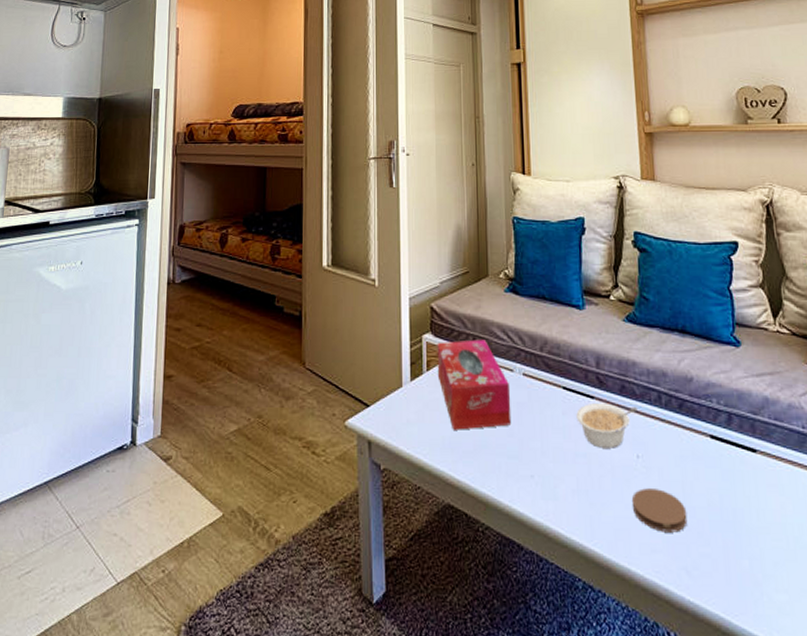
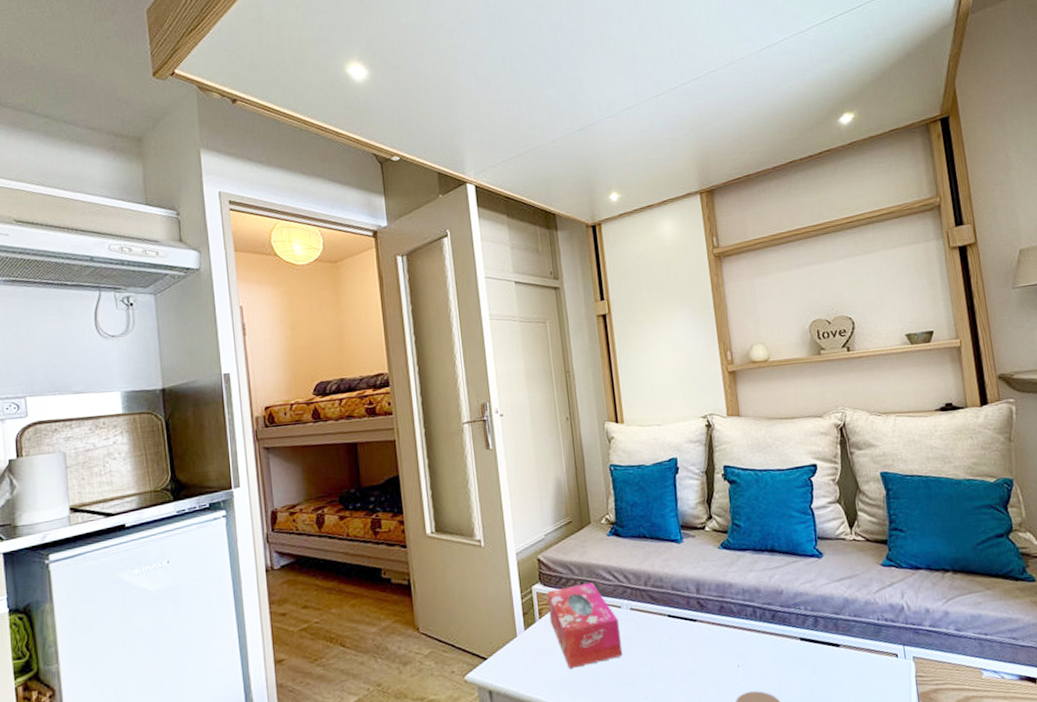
legume: present [576,402,638,448] -> none [681,623,736,664]

